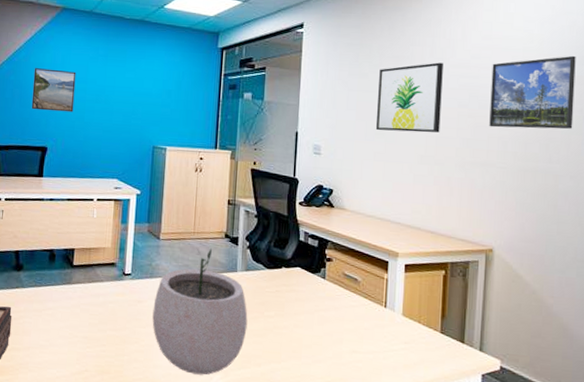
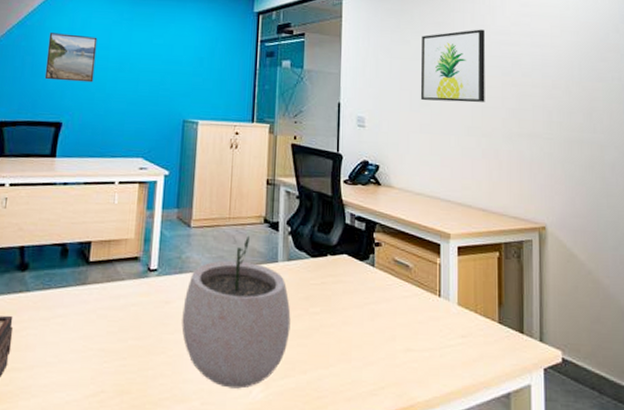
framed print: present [489,55,576,130] -> none [532,23,613,98]

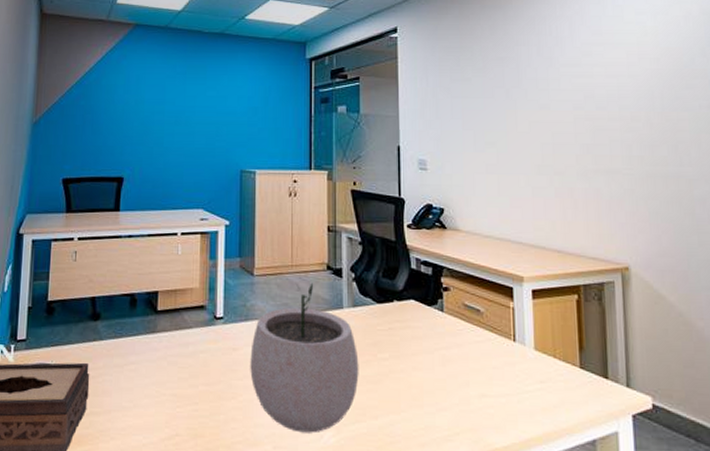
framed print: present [44,33,98,83] -> none [104,91,153,137]
wall art: present [420,29,485,103] -> none [484,62,556,140]

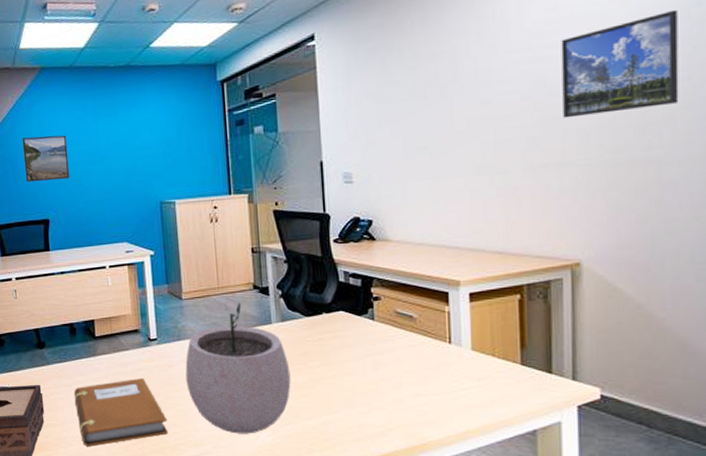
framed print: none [104,91,153,137] -> present [22,135,70,183]
notebook: none [124,361,226,442] -> present [73,378,168,446]
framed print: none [605,47,702,130] -> present [561,9,679,119]

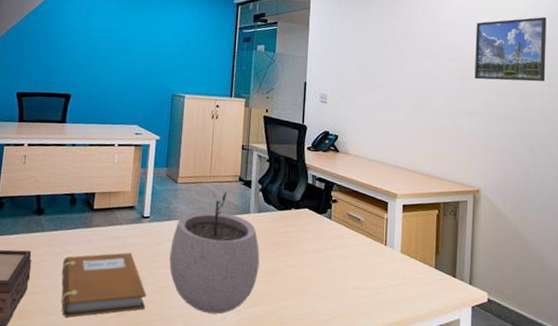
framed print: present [22,135,70,183] -> none [56,18,101,62]

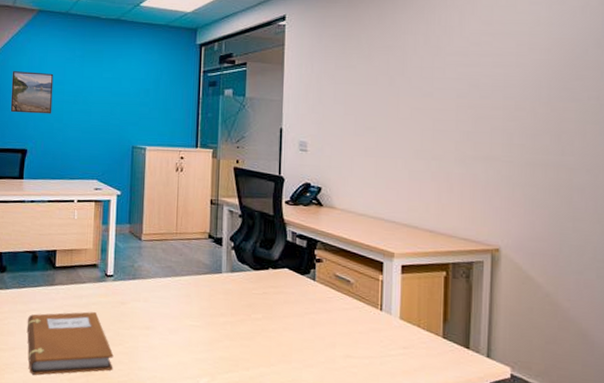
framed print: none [56,18,101,62] -> present [10,71,54,114]
plant pot: present [169,191,260,314] -> none [136,249,234,379]
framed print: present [474,16,547,82] -> none [492,38,590,119]

